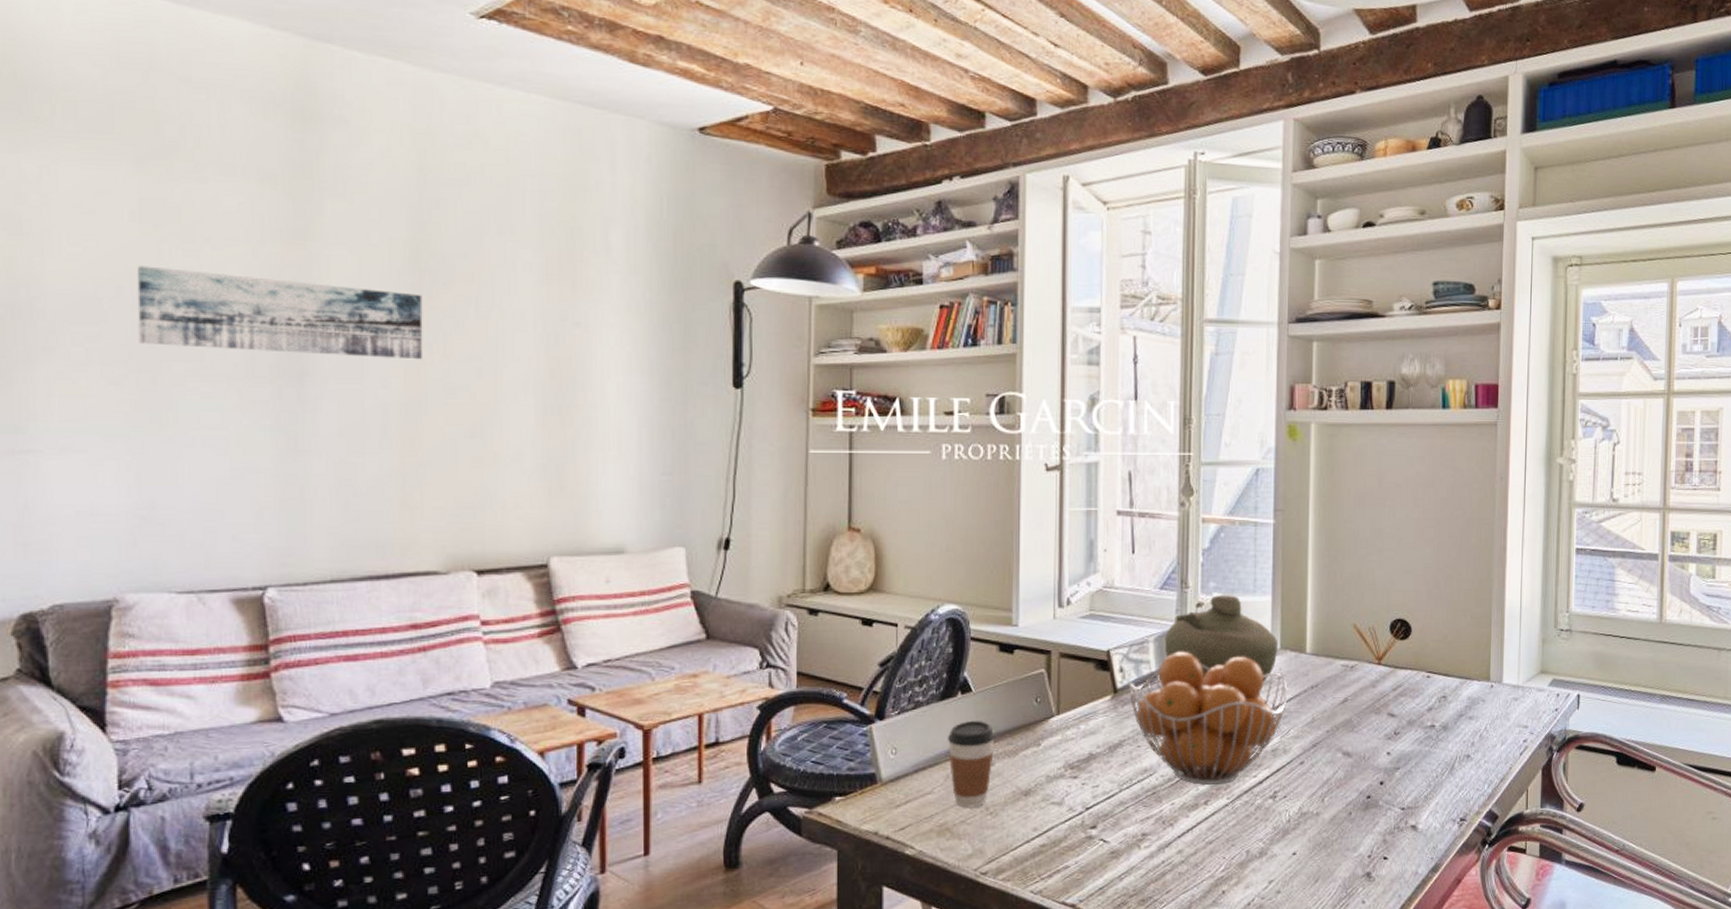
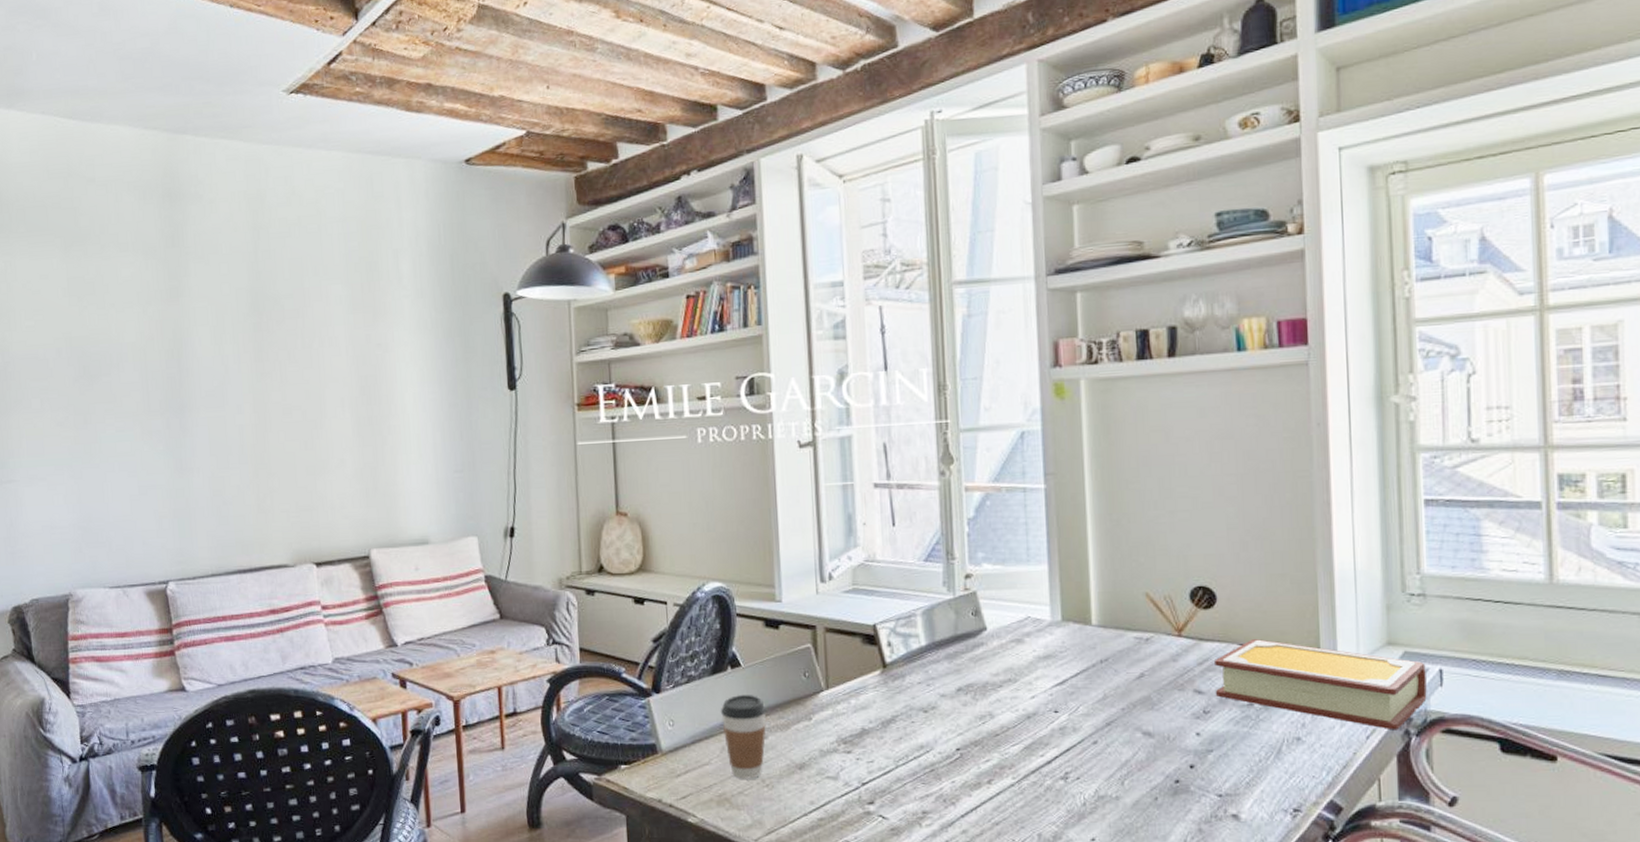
wall art: present [136,265,423,360] -> none [69,330,266,392]
fruit basket: present [1128,651,1288,785] -> none [897,624,1074,763]
jar: present [1164,595,1278,697] -> none [932,565,1059,672]
book: none [1405,667,1568,747] -> present [1215,639,1427,730]

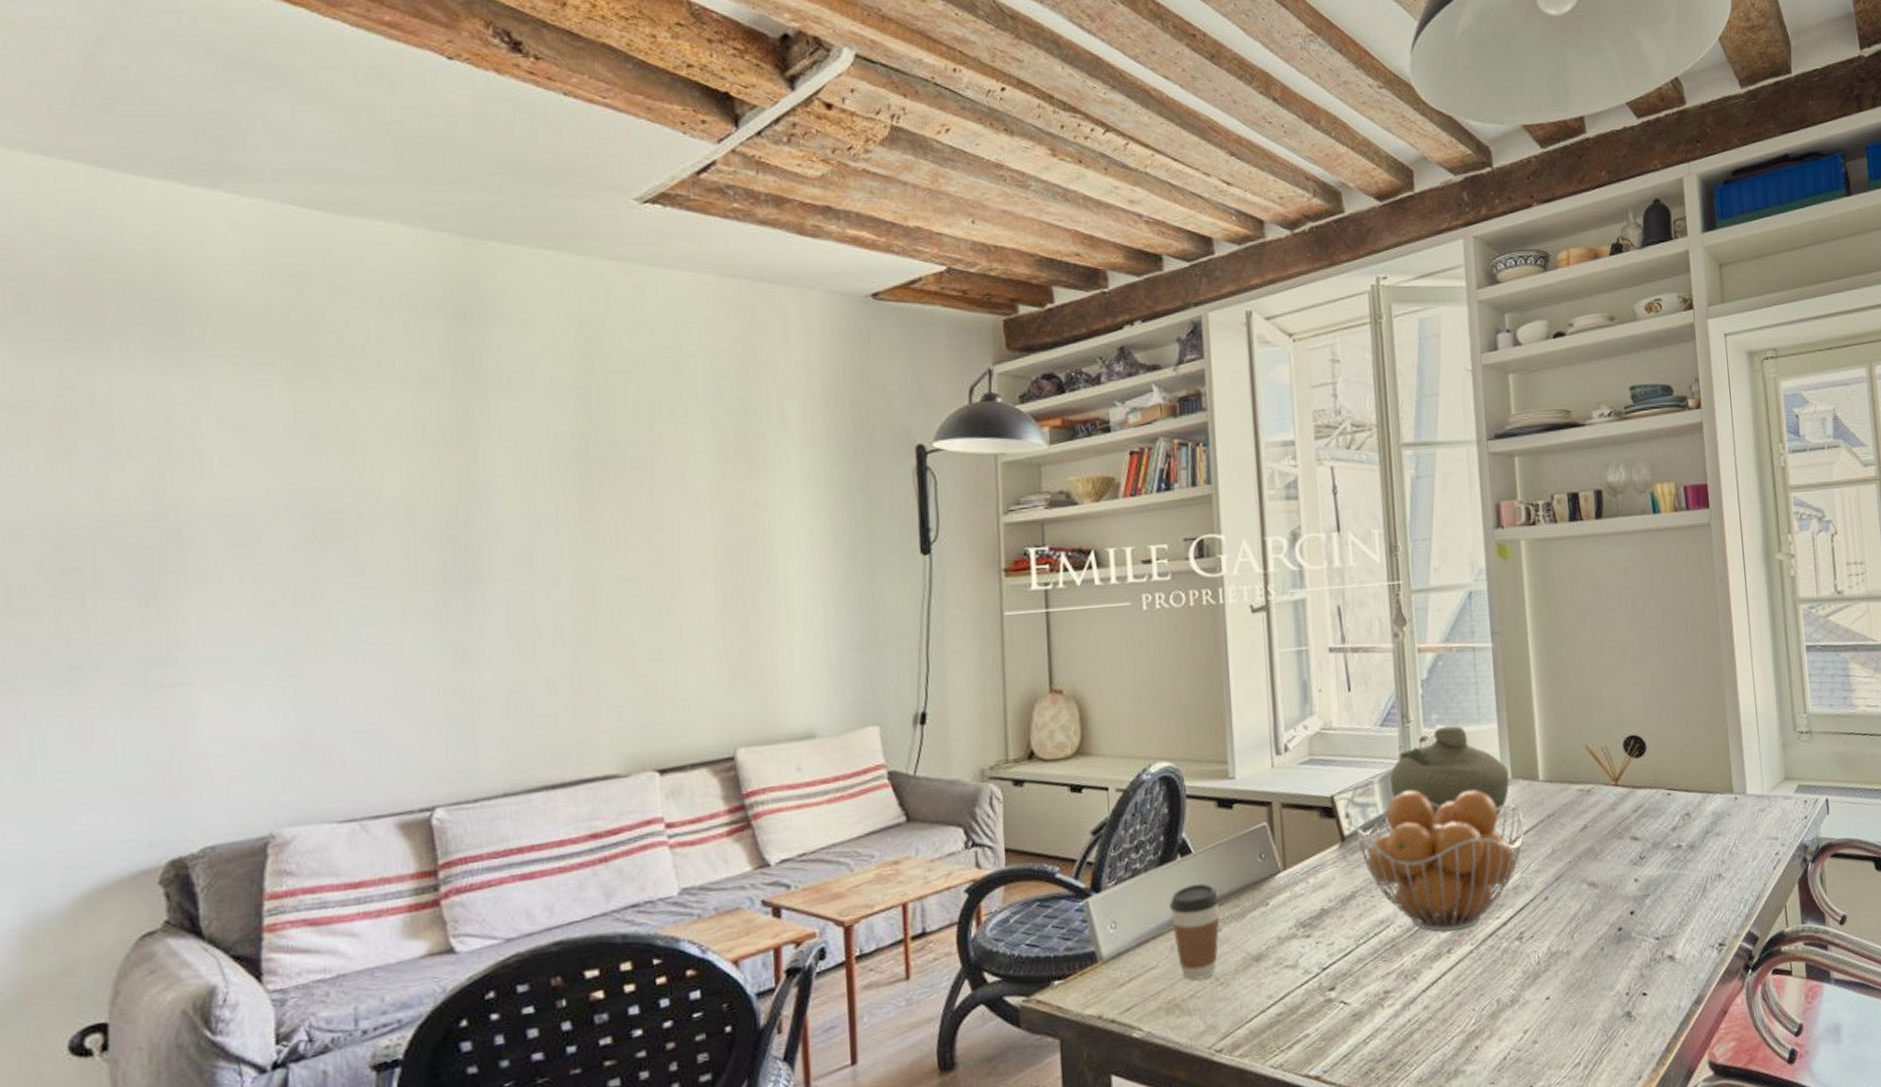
fruit basket: none [897,624,1074,763] -> present [1355,790,1524,932]
jar: none [932,565,1059,672] -> present [1389,726,1510,832]
book: present [1215,639,1427,730] -> none [1647,783,1818,859]

